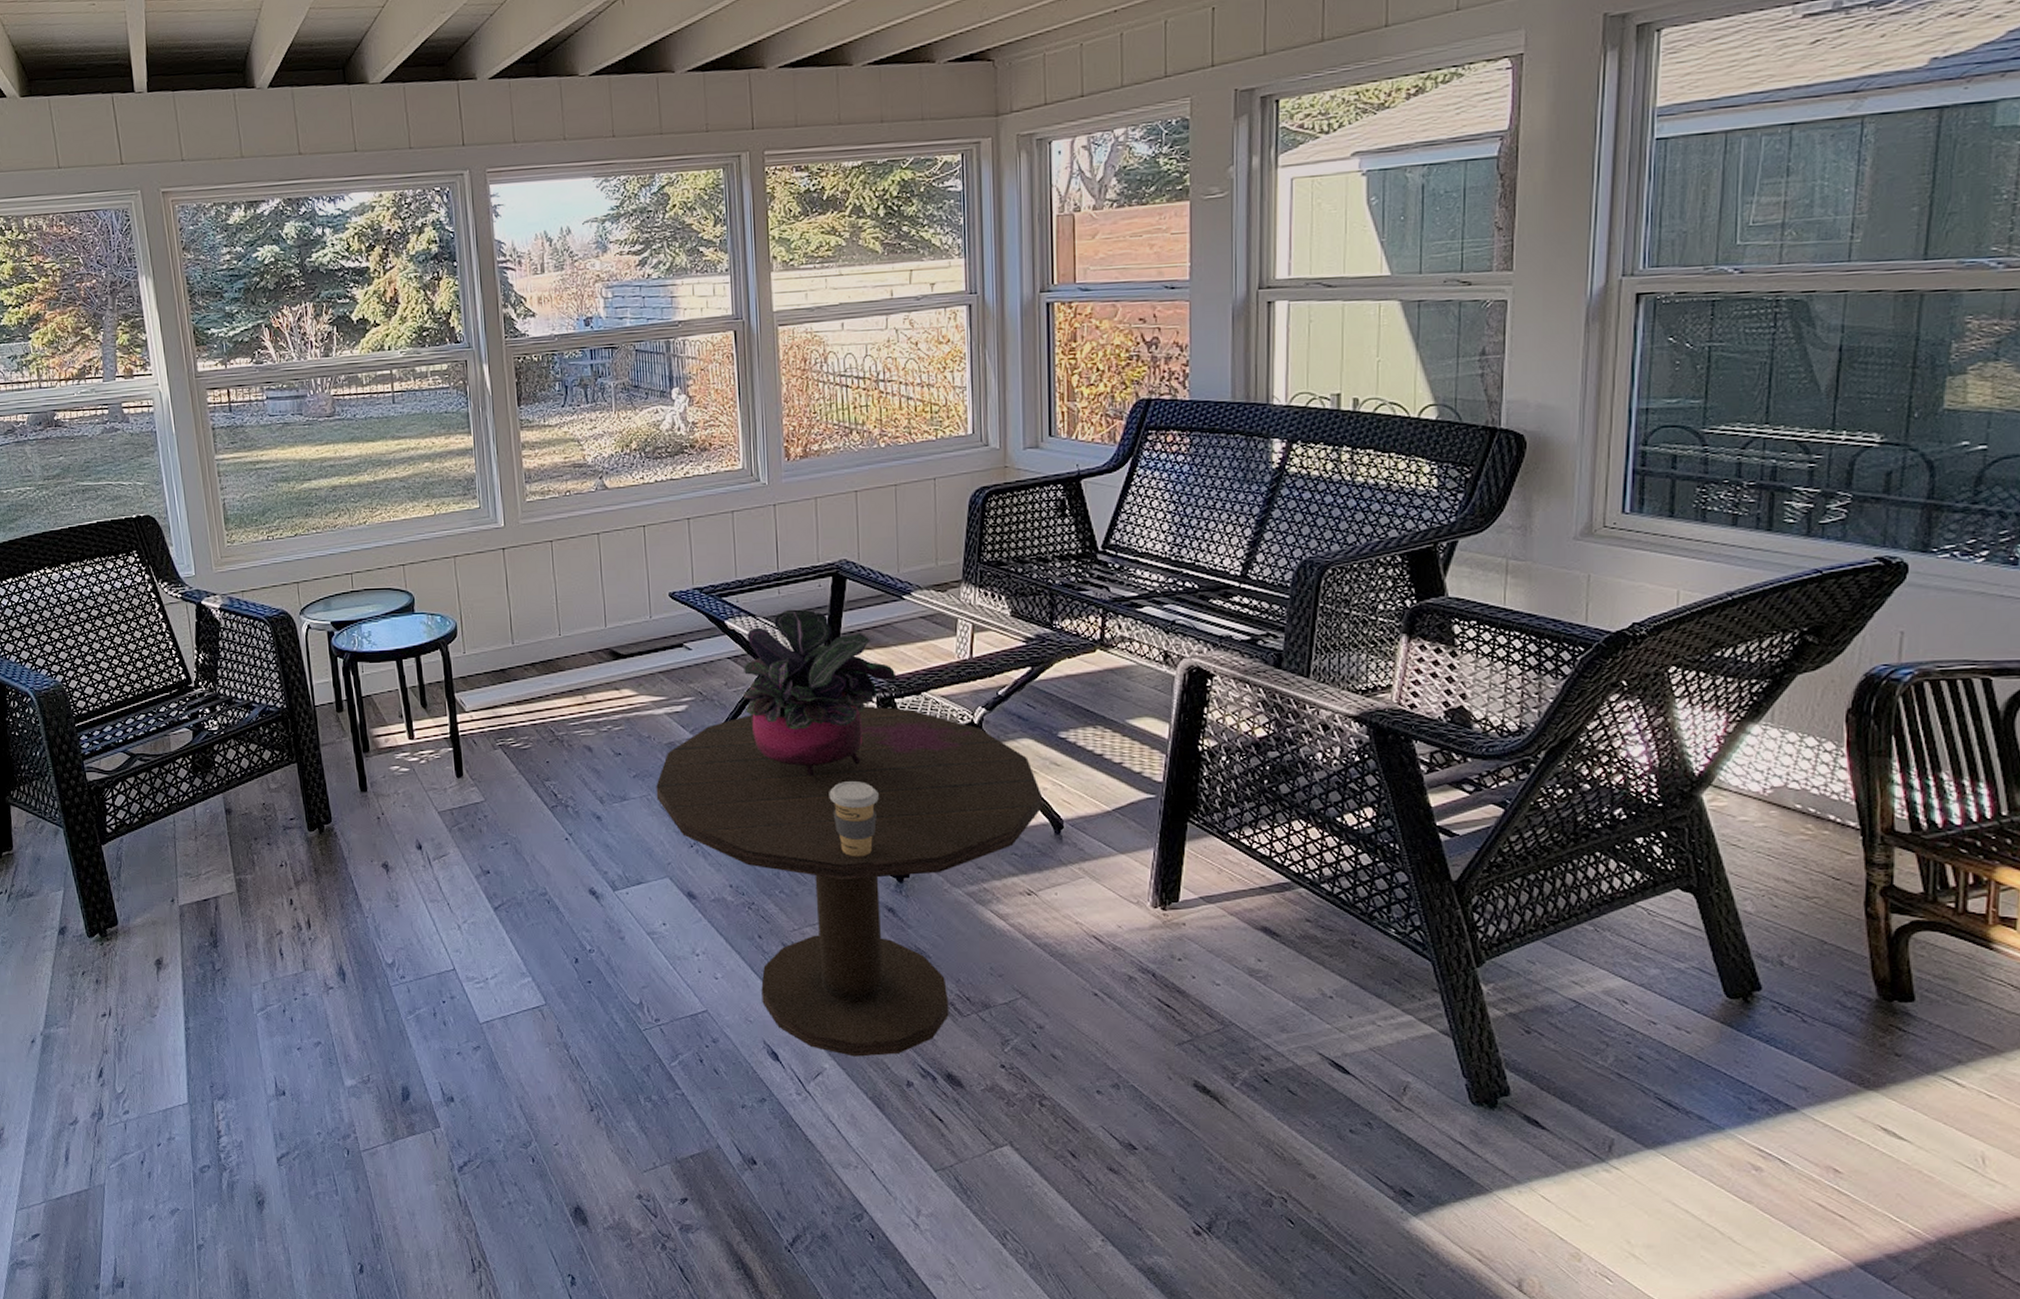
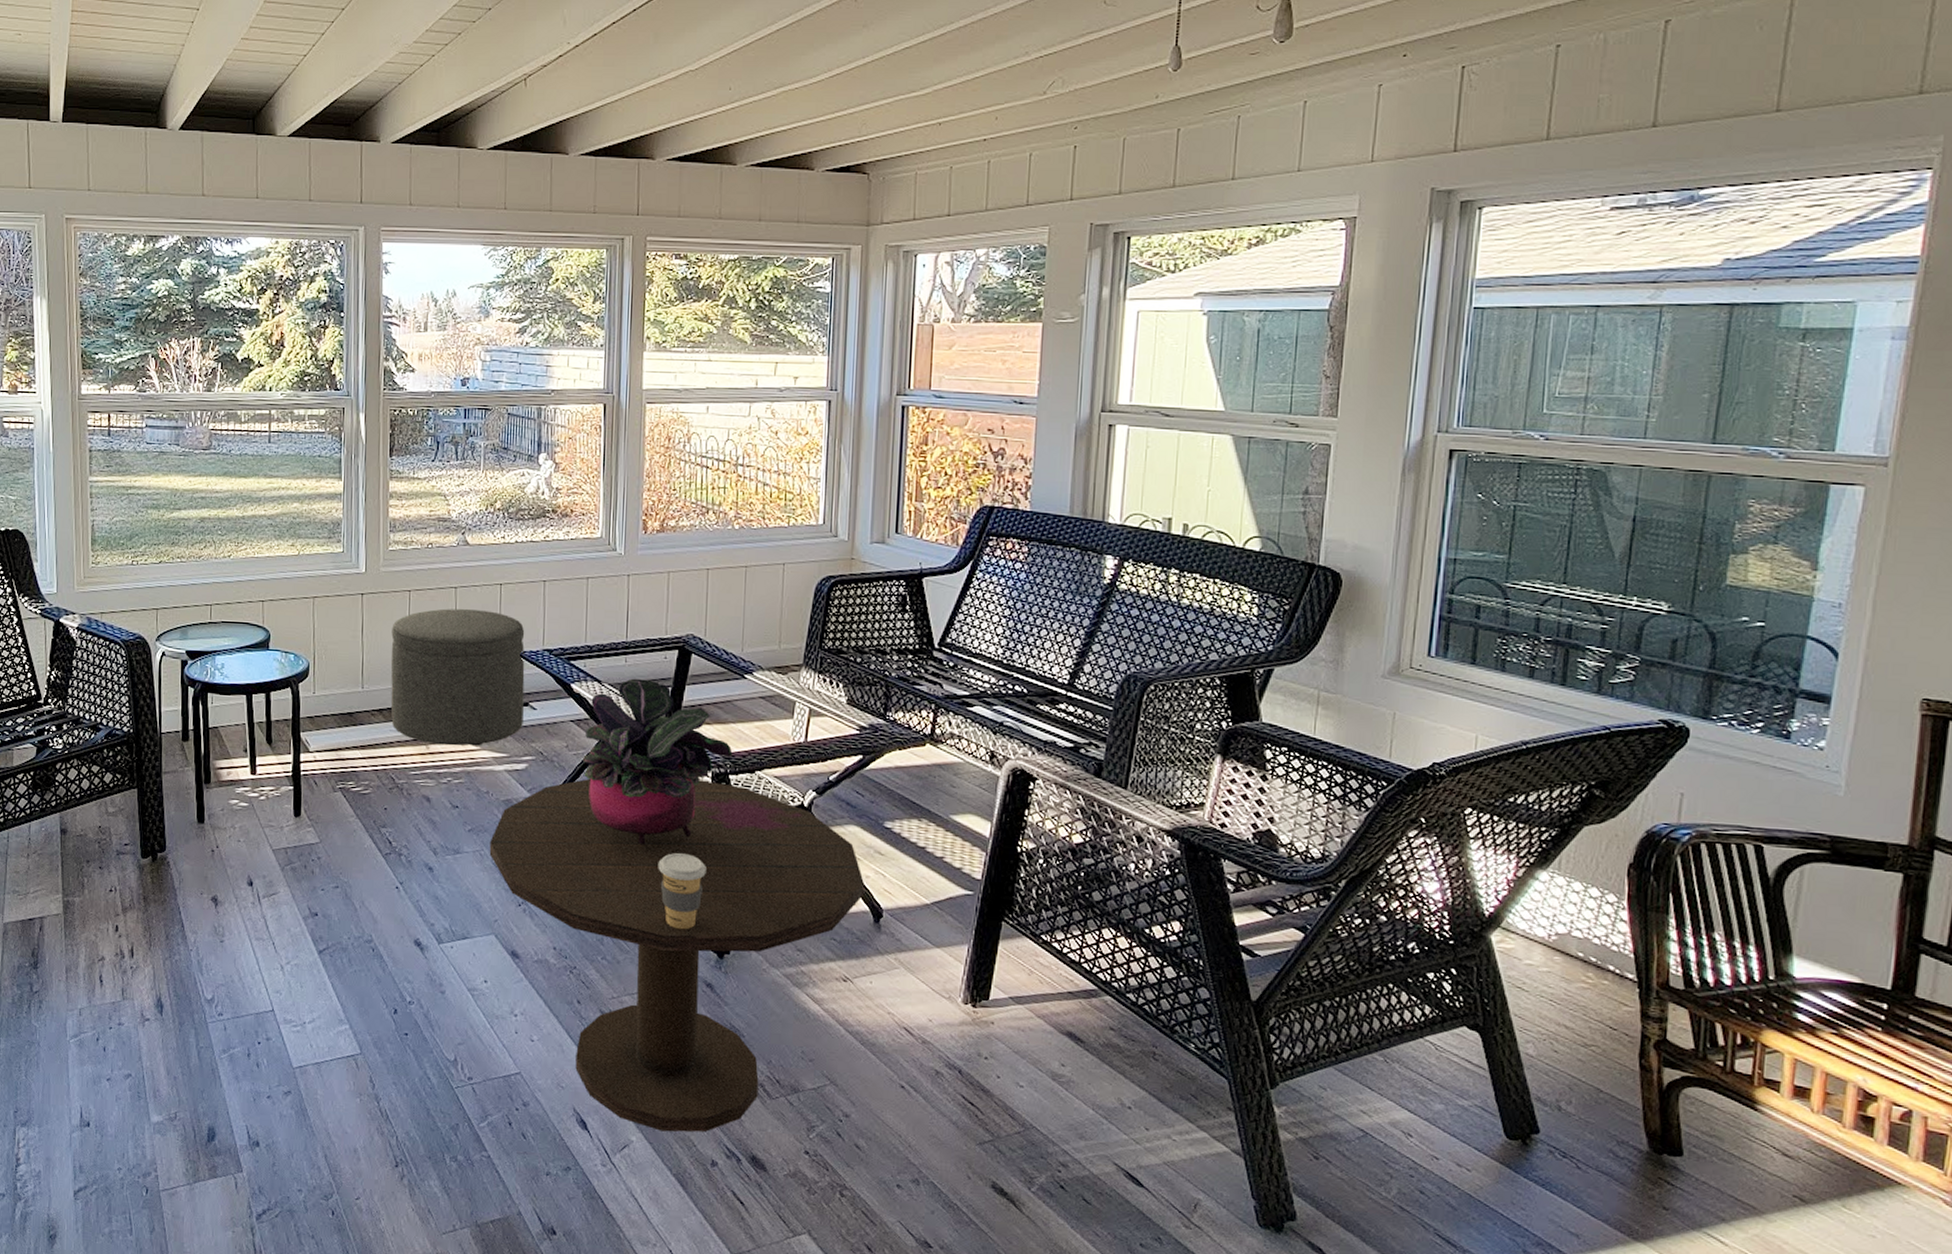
ottoman: none [536,554,679,694] -> present [390,608,525,746]

